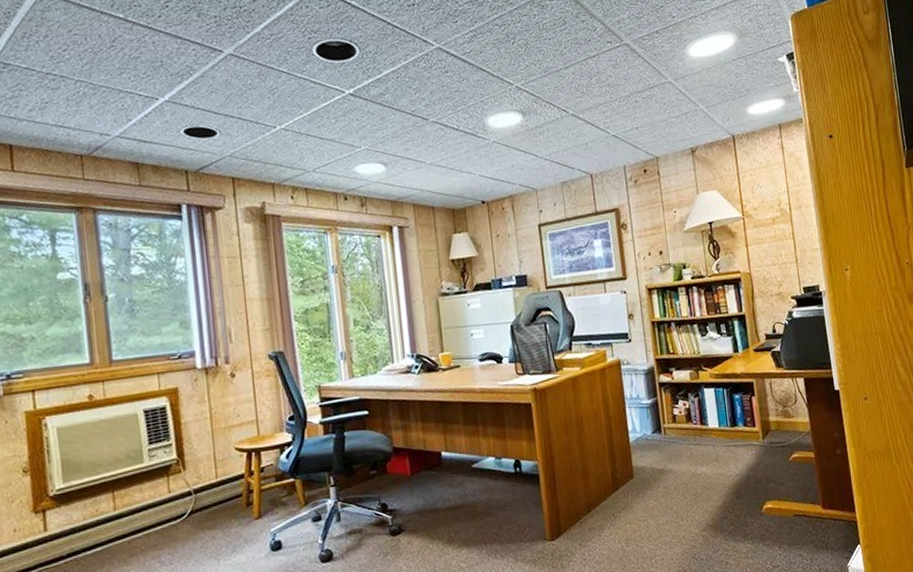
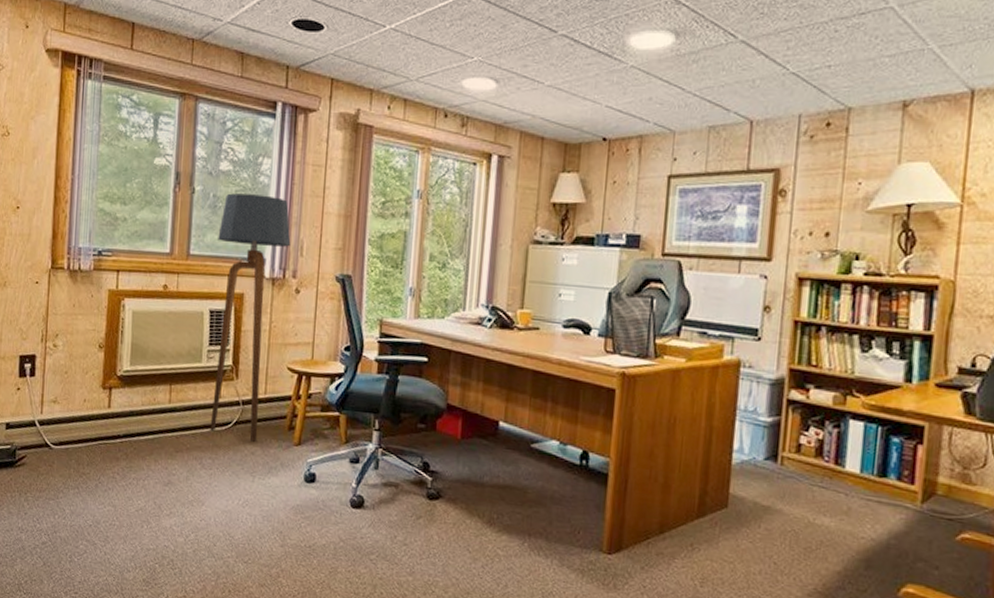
floor lamp: none [140,291,218,527] -> present [210,193,291,442]

